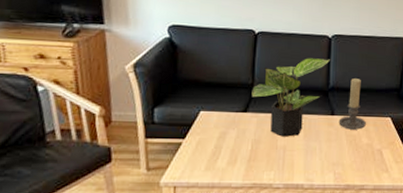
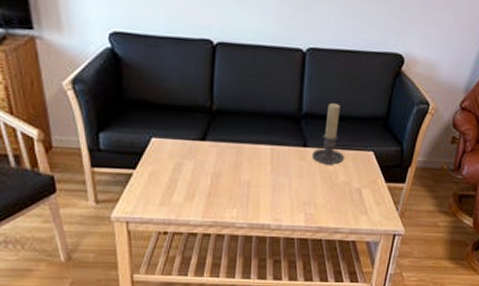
potted plant: present [251,58,331,137] -> none [210,76,305,171]

